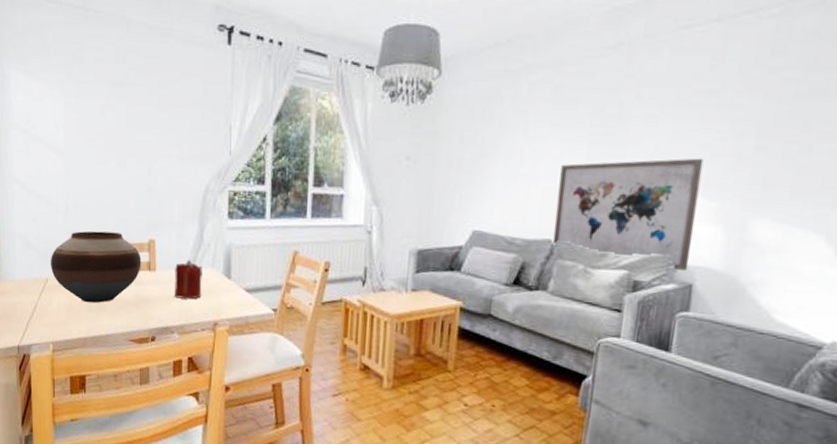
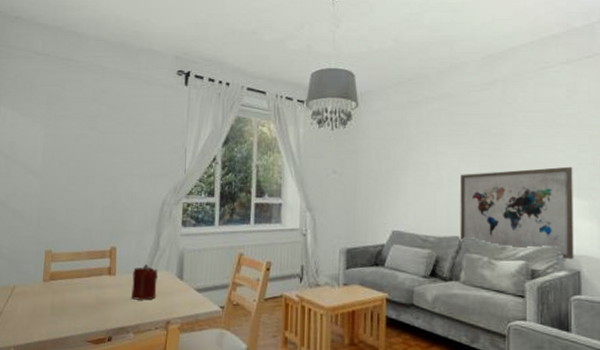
vase: present [50,231,142,303] -> none [18,241,103,307]

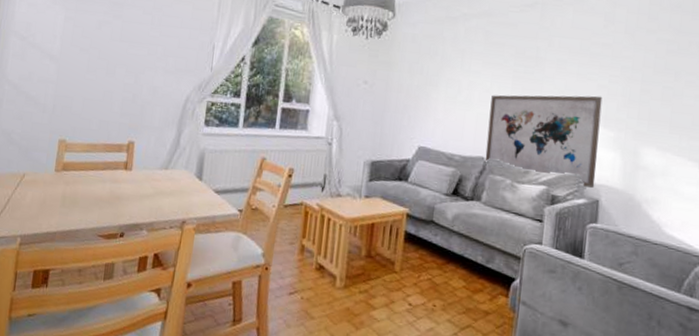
candle: present [131,264,158,300] -> none [147,162,176,199]

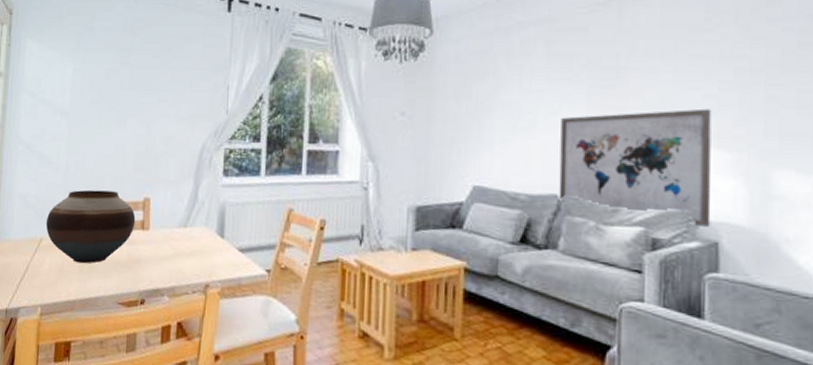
vase: none [29,130,120,199] -> present [45,189,136,264]

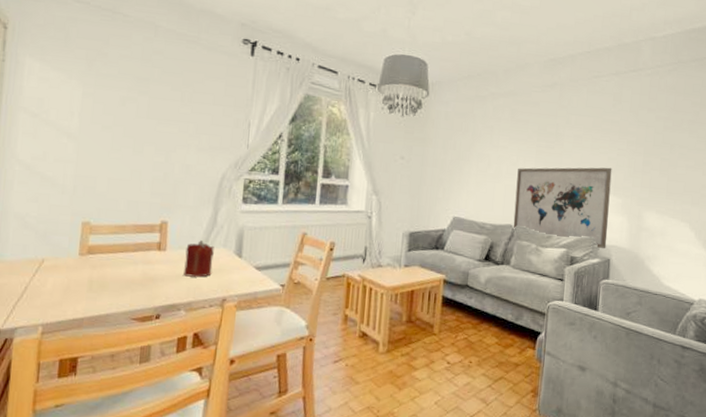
vase: present [45,189,136,264] -> none [48,212,152,283]
candle: none [166,219,196,260] -> present [184,241,214,278]

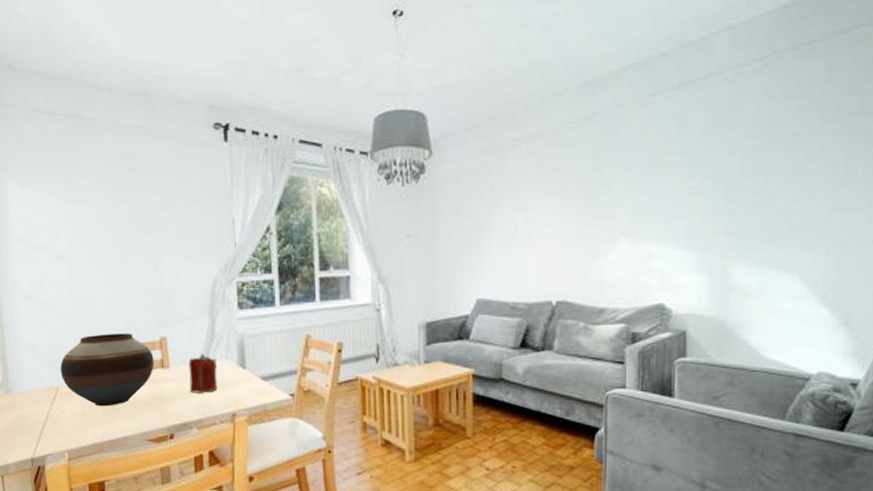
vase: none [48,212,152,283] -> present [60,333,155,407]
wall art: present [512,167,612,250] -> none [552,213,682,320]

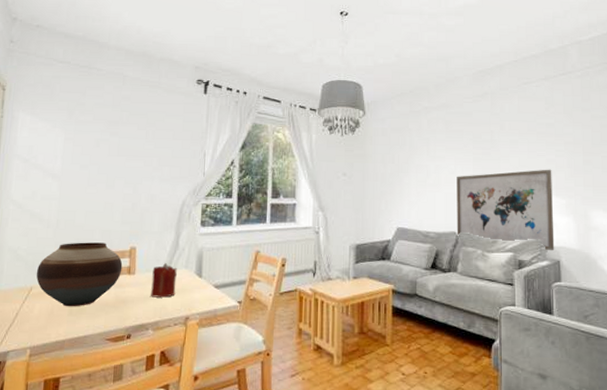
wall art: none [552,213,682,320] -> present [456,169,555,251]

